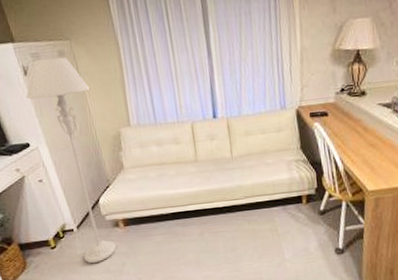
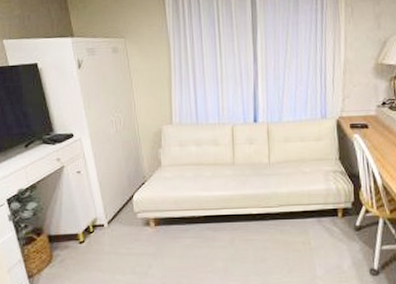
floor lamp: present [26,57,117,264] -> none [77,53,145,263]

